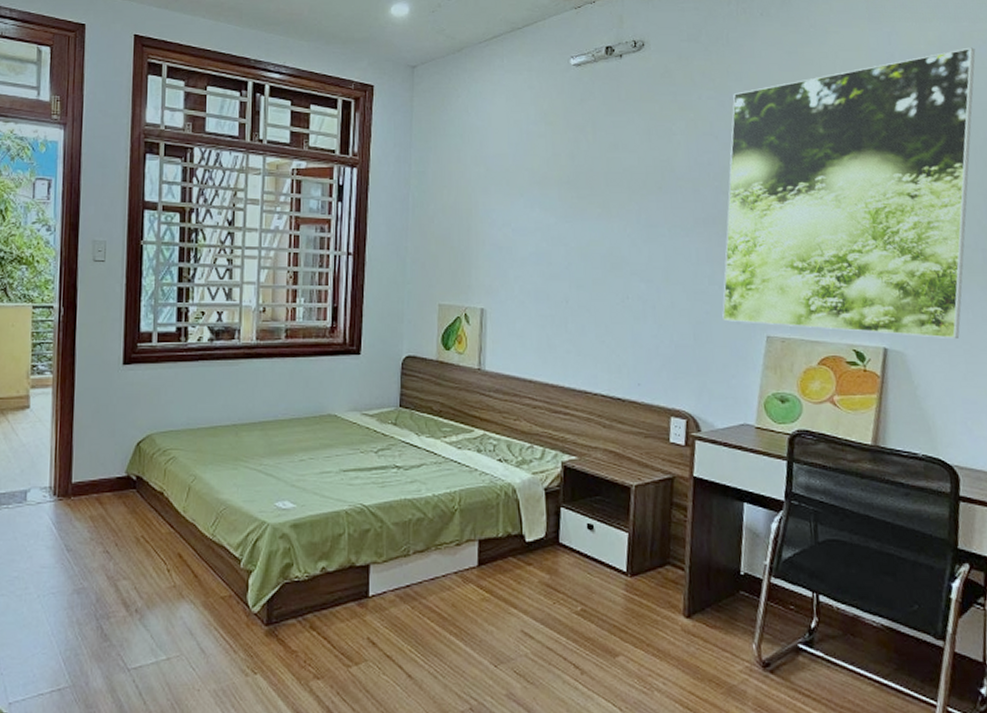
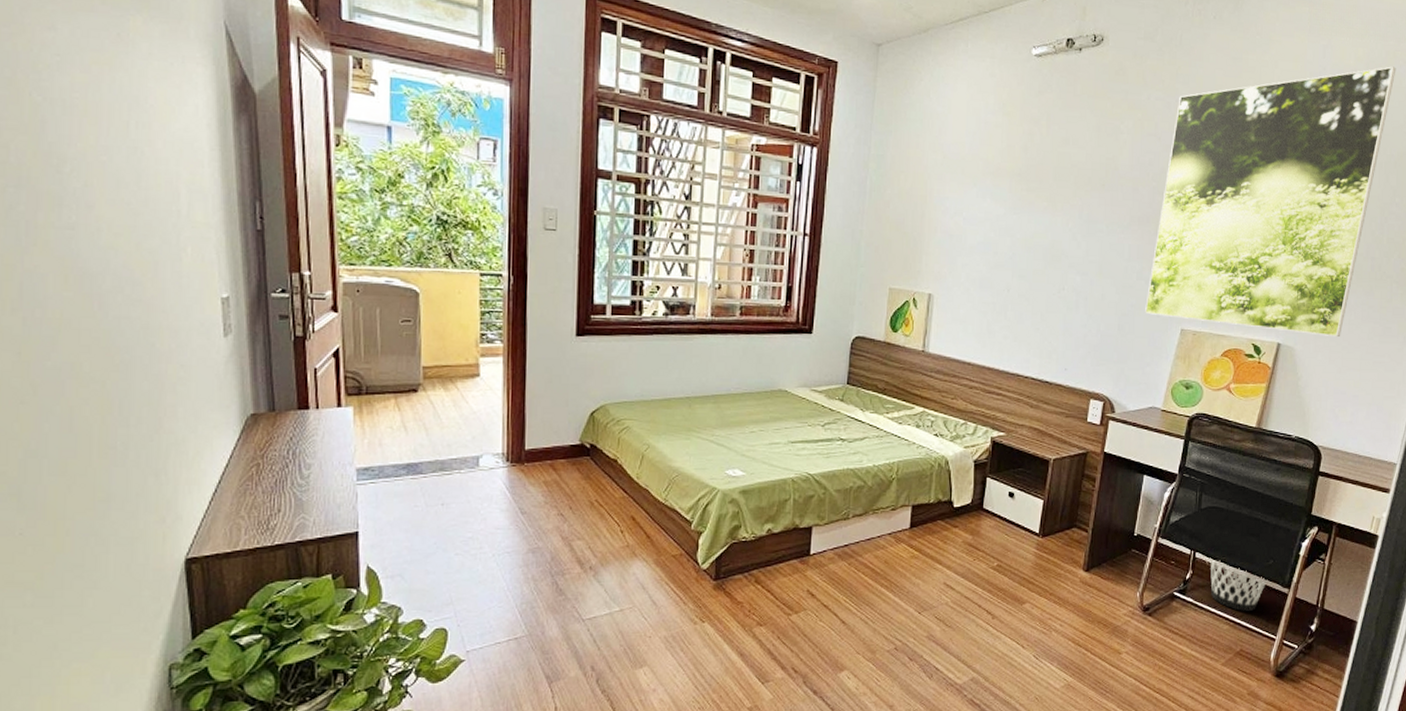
wastebasket: none [837,601,915,670] -> present [1210,557,1268,612]

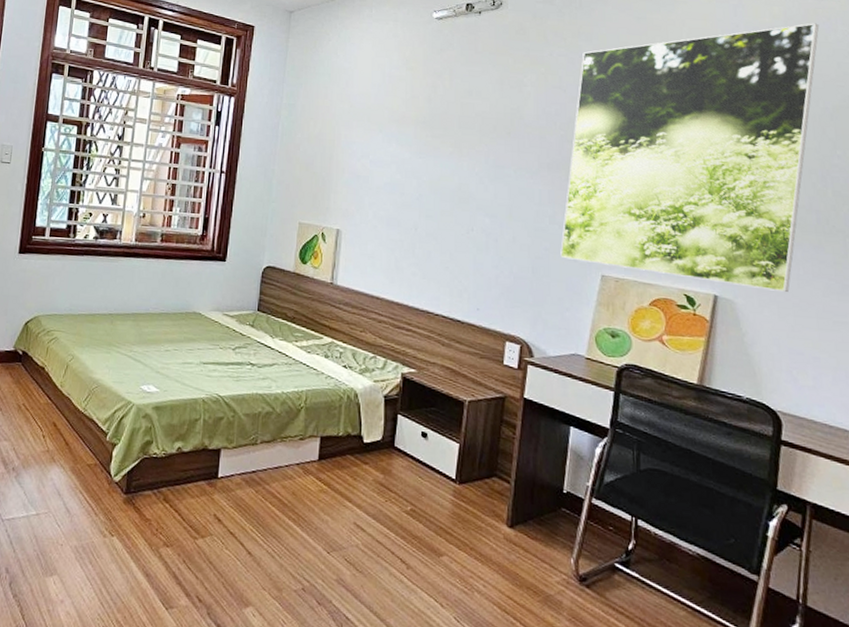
wastebasket: present [1210,557,1268,612] -> none [655,527,730,598]

